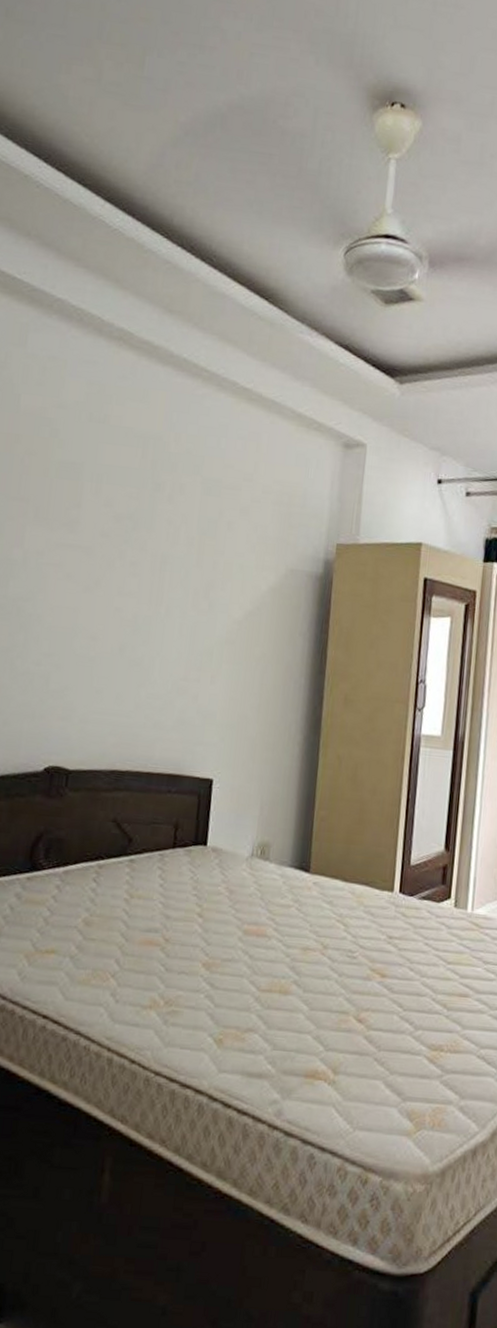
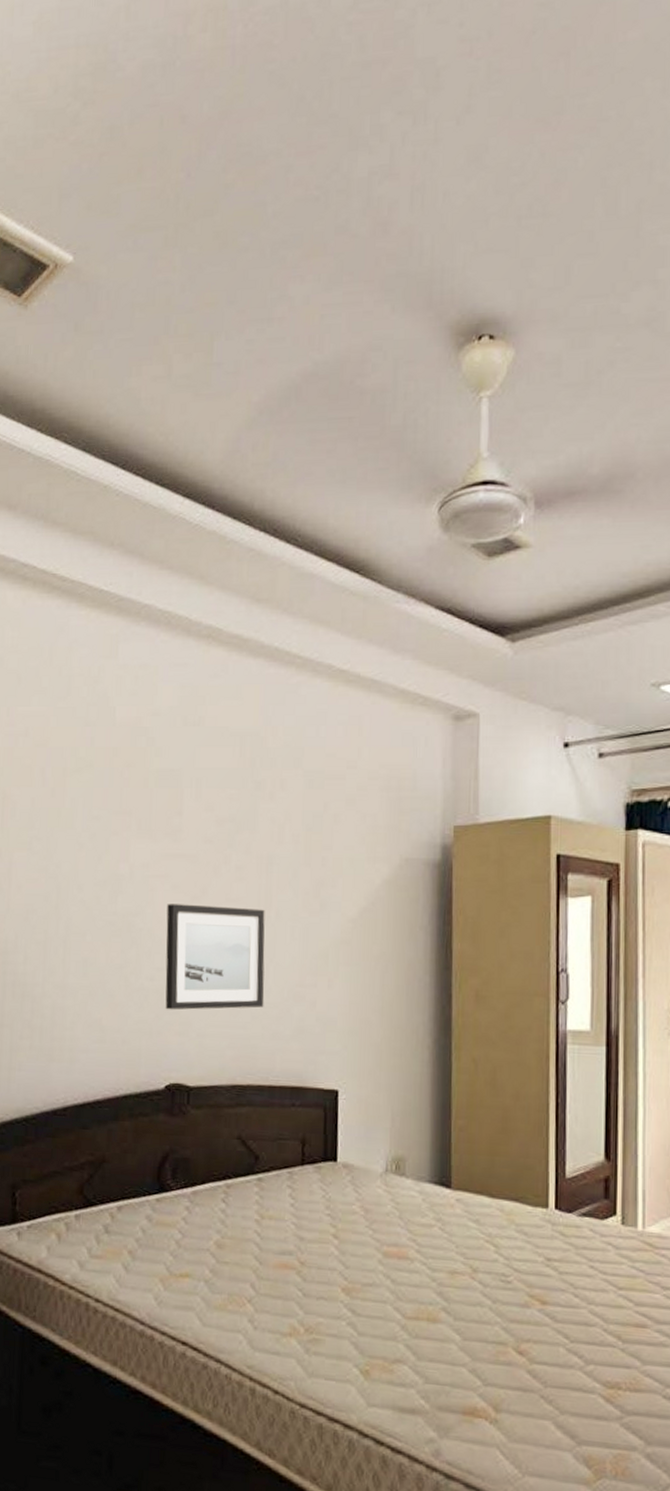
wall art: none [50,592,156,698] -> present [165,904,265,1010]

